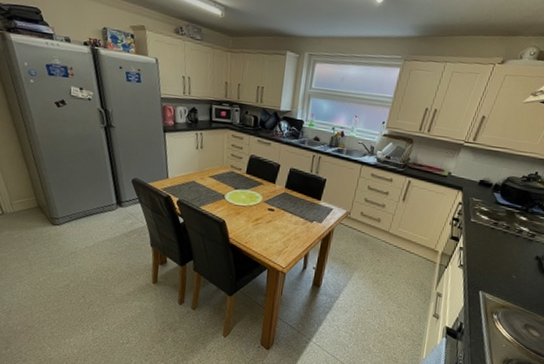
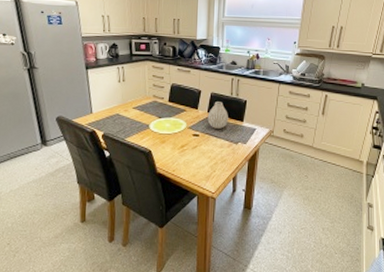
vase: none [284,177,306,206] -> present [207,102,228,129]

